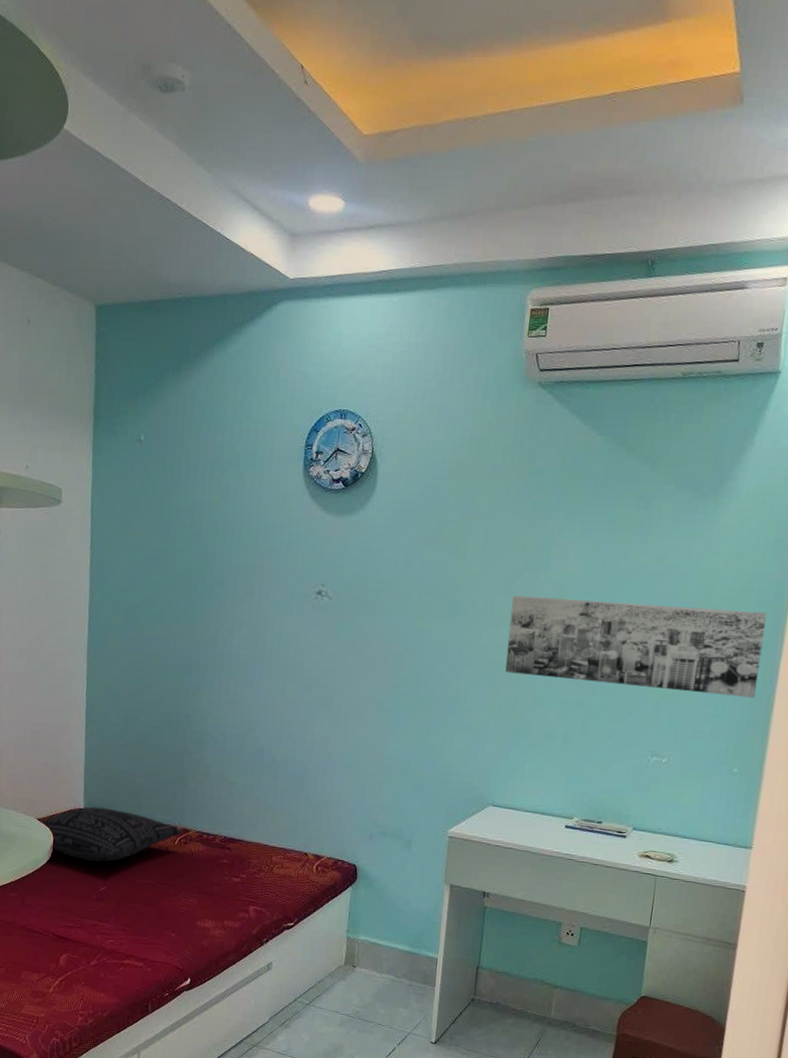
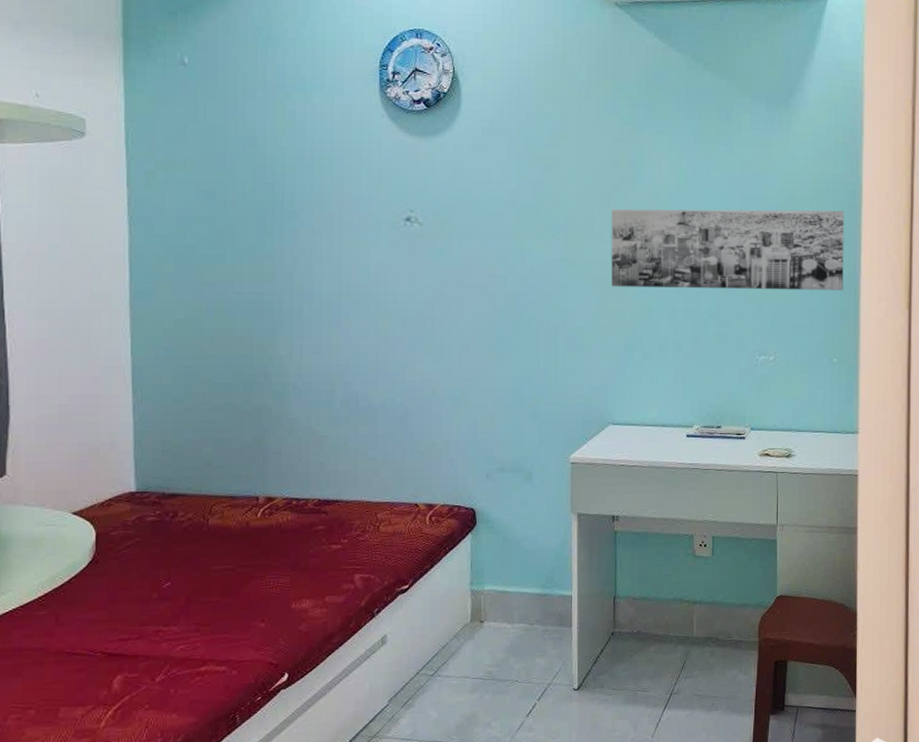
pillow: present [40,806,183,862] -> none [76,486,266,554]

